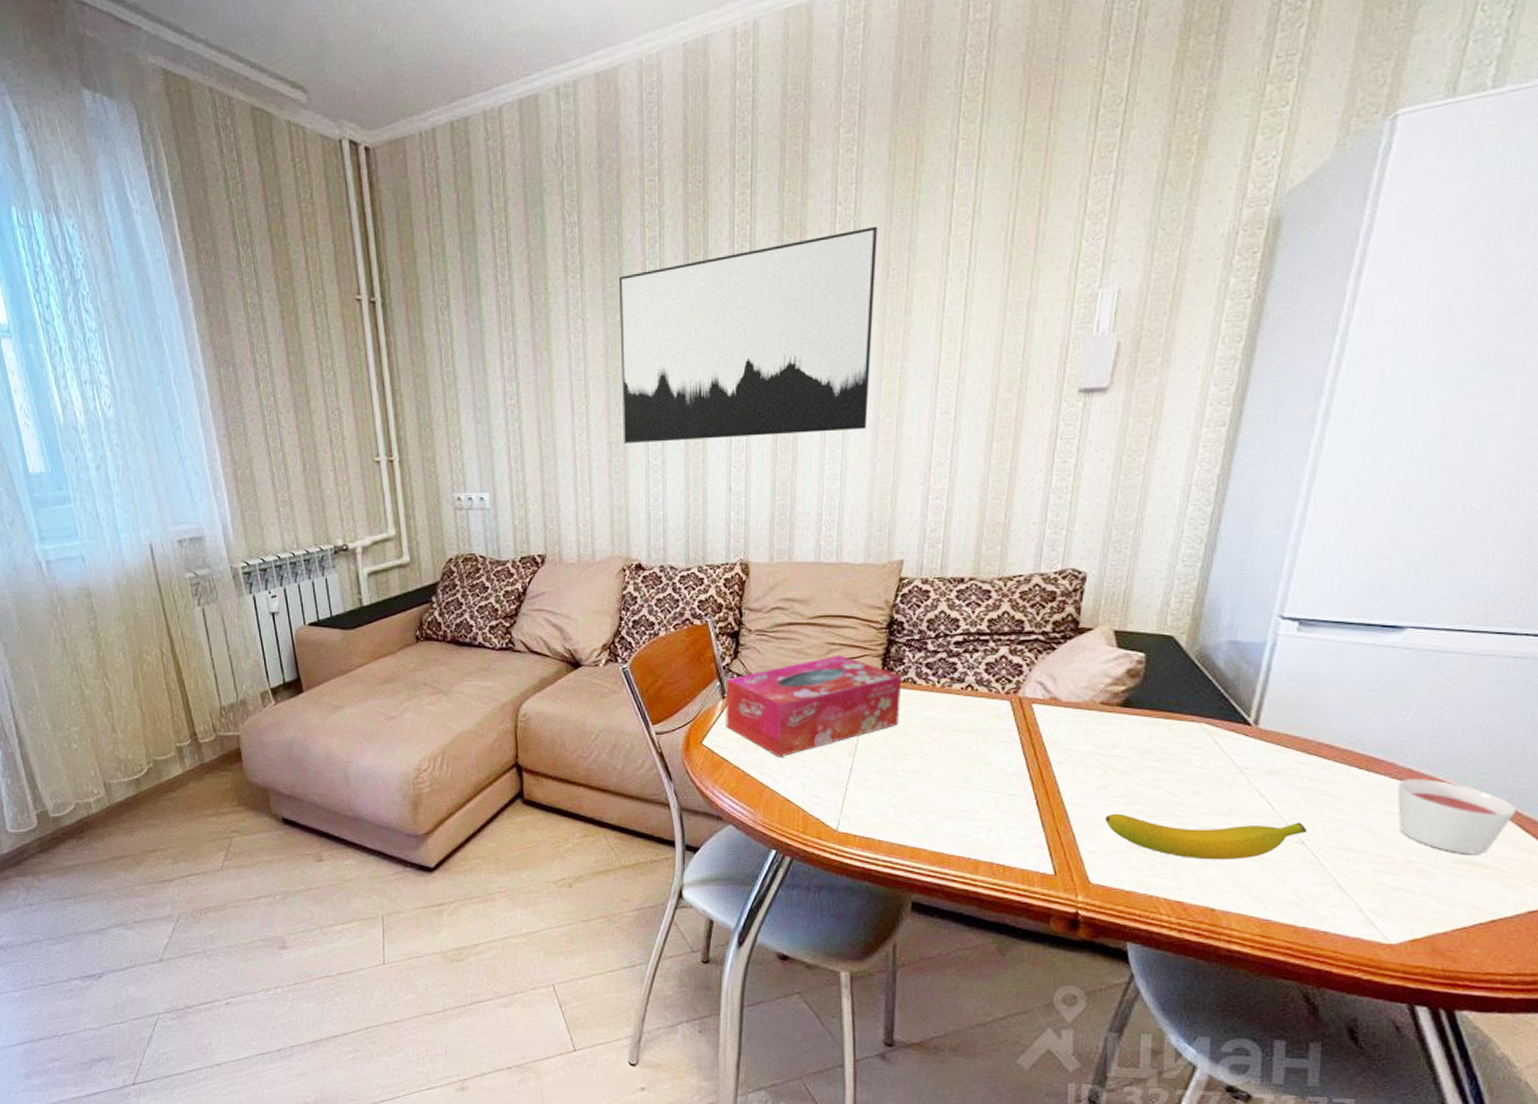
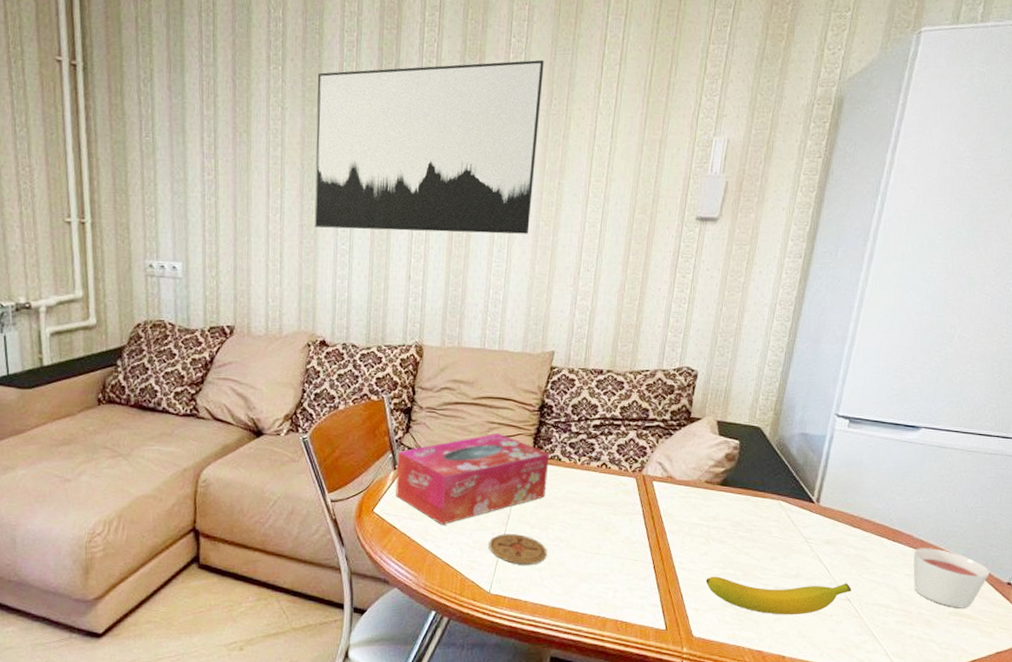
coaster: none [834,766,903,801] -> present [489,534,547,565]

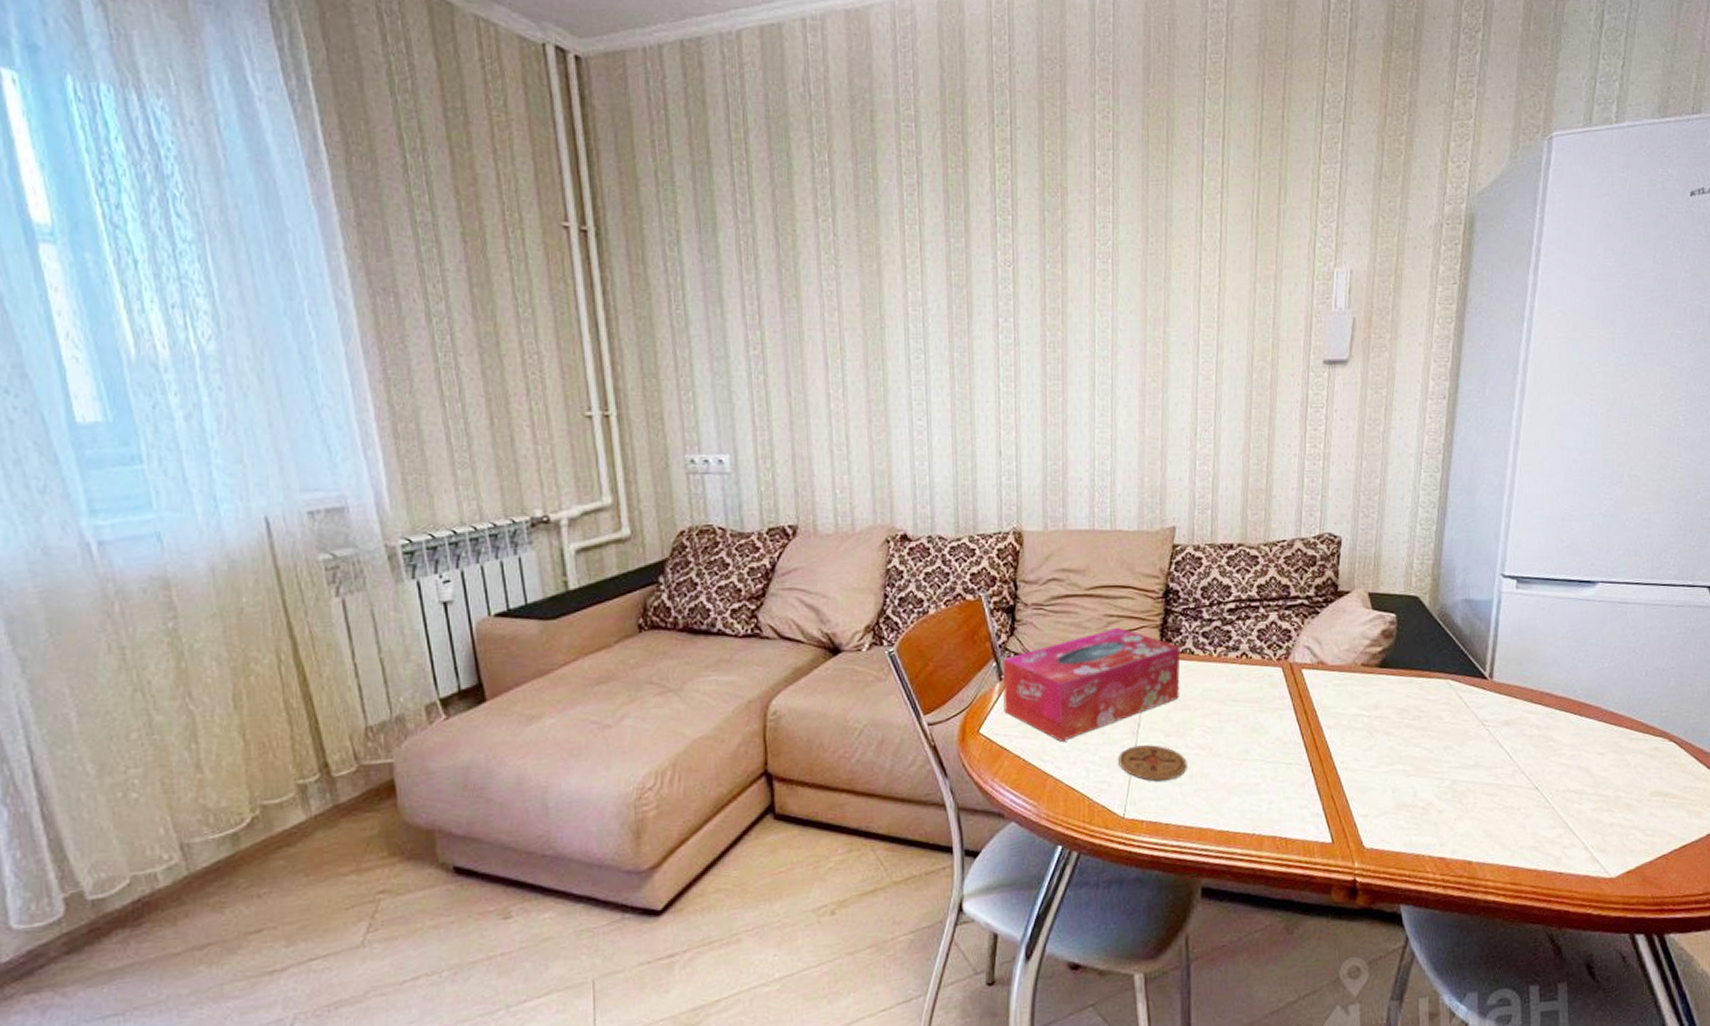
wall art: present [314,59,544,234] -> none [875,192,1136,402]
banana: present [705,576,852,615] -> none [1372,769,1539,814]
candle: present [913,548,989,608] -> none [1605,720,1690,787]

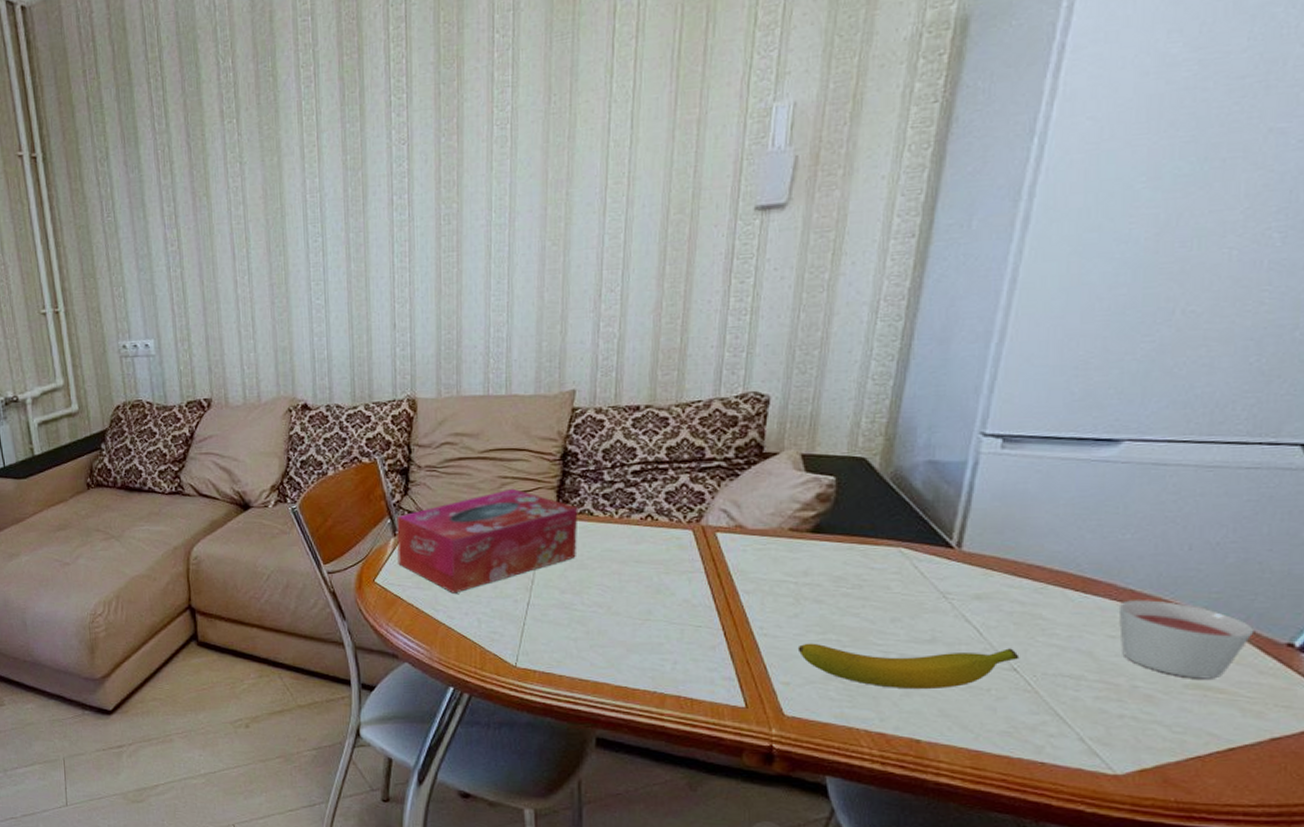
coaster: present [1118,745,1187,781] -> none [511,601,583,635]
banana: none [1372,769,1539,814] -> present [797,643,1020,690]
candle: none [1605,720,1690,787] -> present [1119,600,1253,679]

